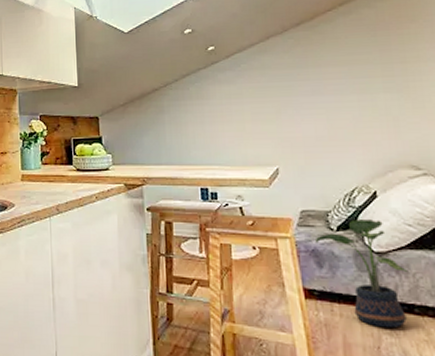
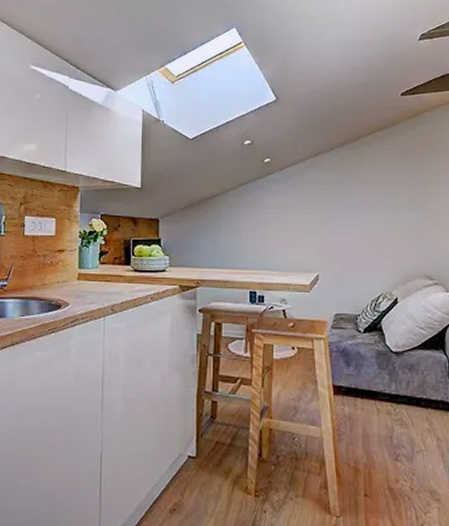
potted plant: present [314,219,409,328] -> none [345,323,419,420]

